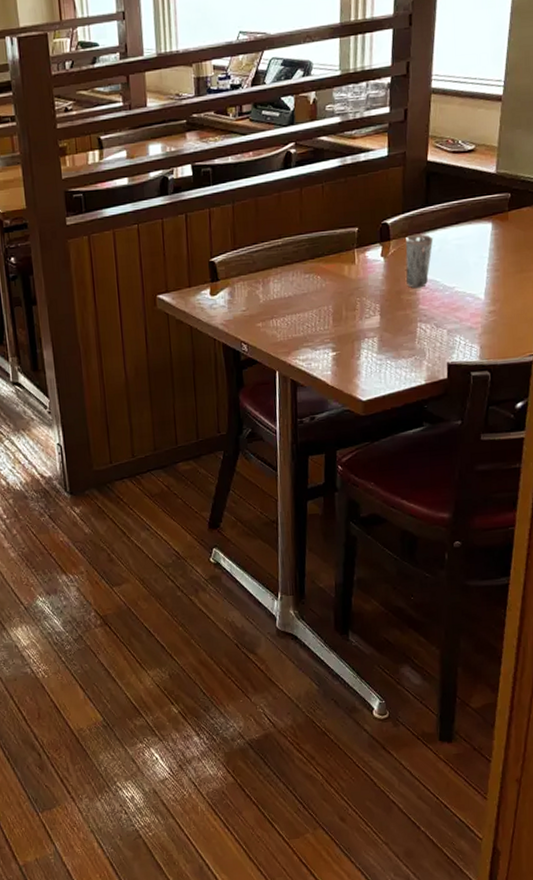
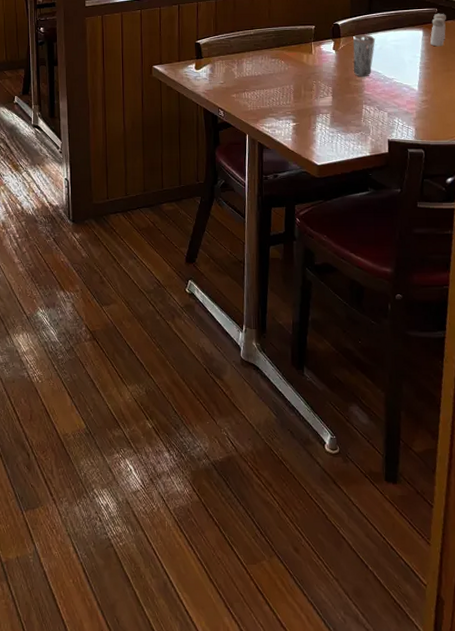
salt and pepper shaker: none [501,199,521,242] -> present [430,13,446,47]

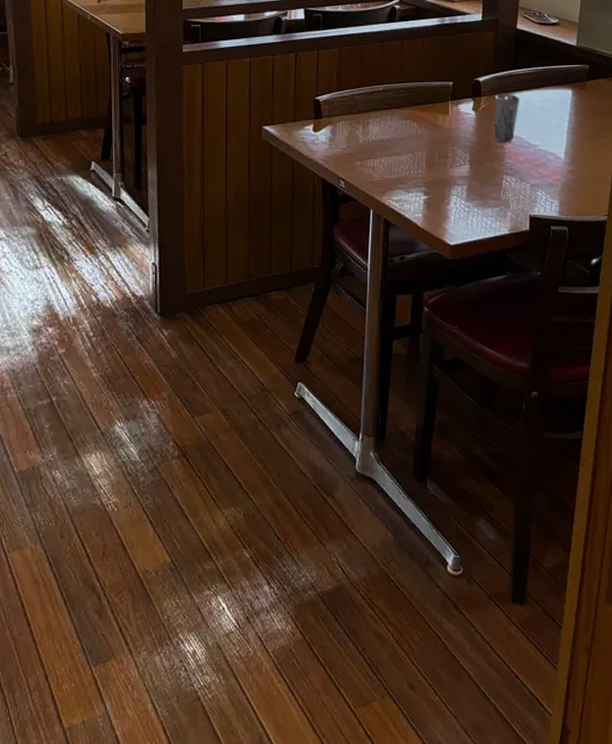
salt and pepper shaker: present [430,13,446,47] -> none [580,70,598,109]

